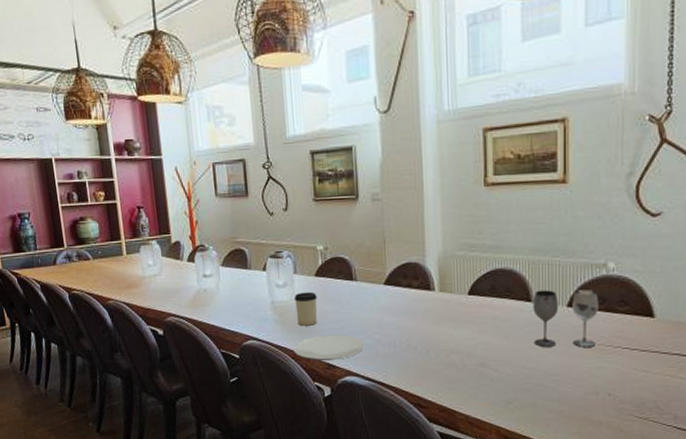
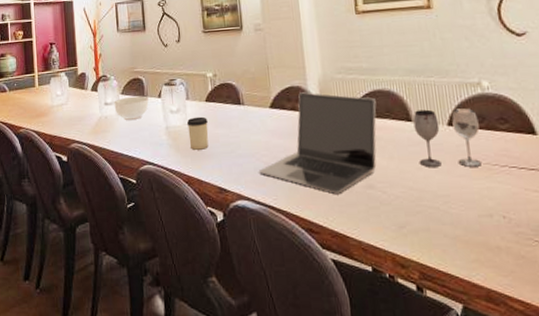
bowl: none [213,268,253,293] -> present [114,96,149,120]
plate: present [293,334,364,360] -> none [187,157,254,184]
laptop: none [368,269,497,371] -> present [258,92,377,194]

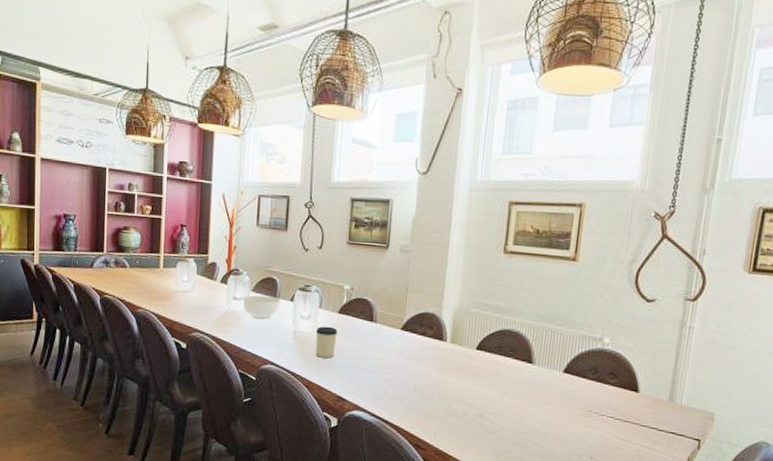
laptop: present [258,92,377,194] -> none [378,320,504,418]
wineglass: present [413,108,481,167] -> none [529,354,592,412]

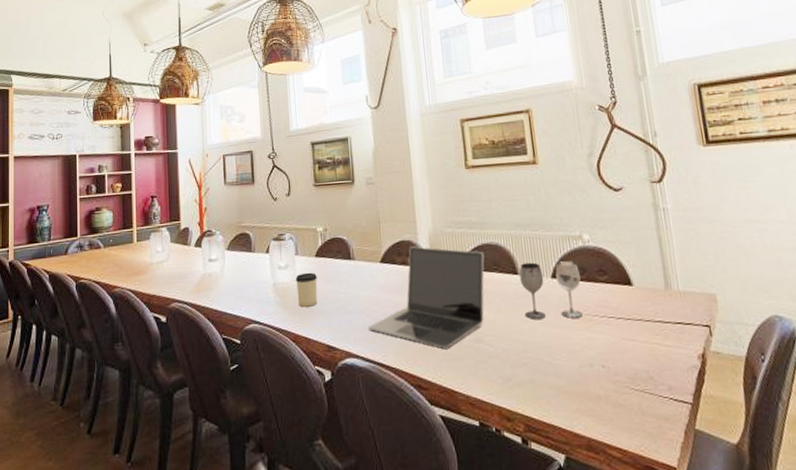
bowl: present [243,295,280,319] -> none [219,251,256,277]
laptop: none [378,320,504,418] -> present [367,246,485,348]
wineglass: none [529,354,592,412] -> present [519,261,582,319]

